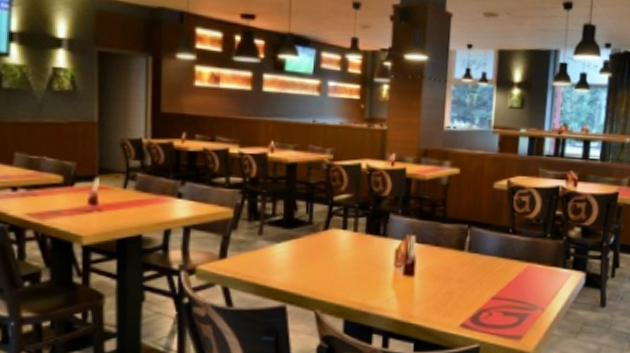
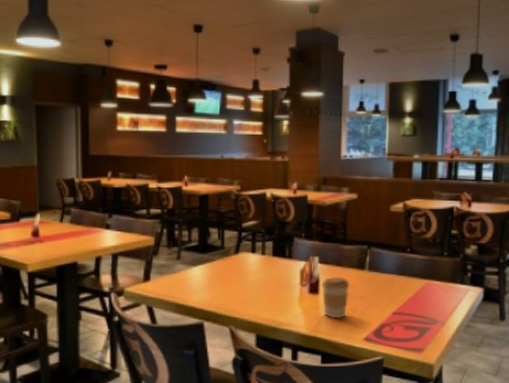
coffee cup: none [417,257,448,302] -> present [321,276,350,318]

